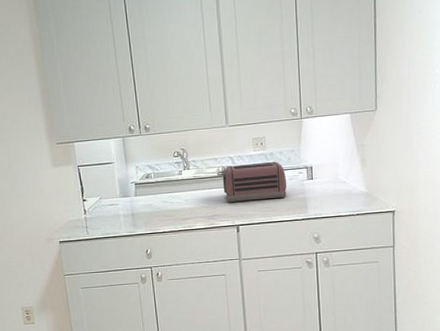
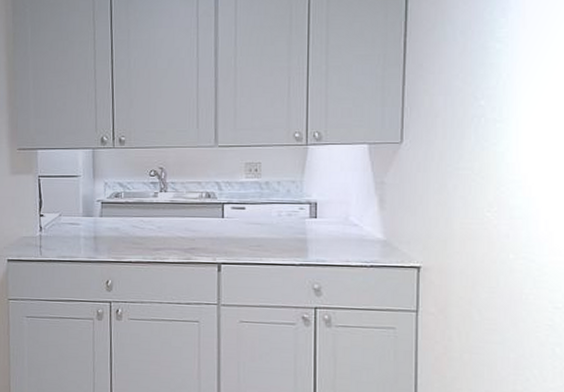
toaster: present [216,161,287,202] -> none [199,192,284,236]

